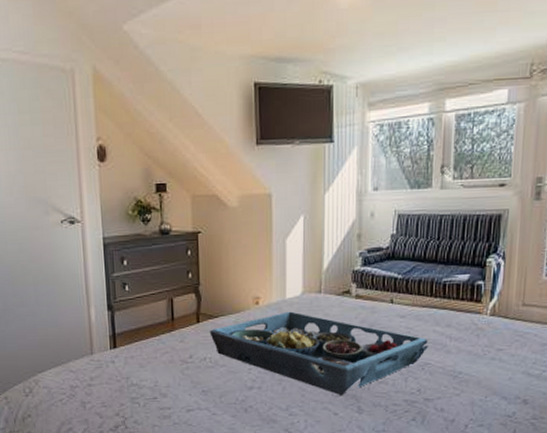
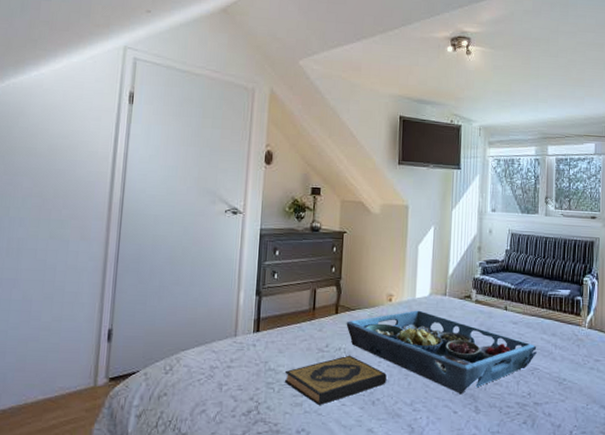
hardback book: none [148,364,258,416] -> present [284,355,387,405]

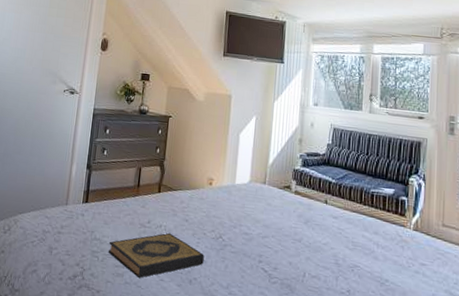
serving tray: present [346,310,537,395] -> none [167,195,358,284]

